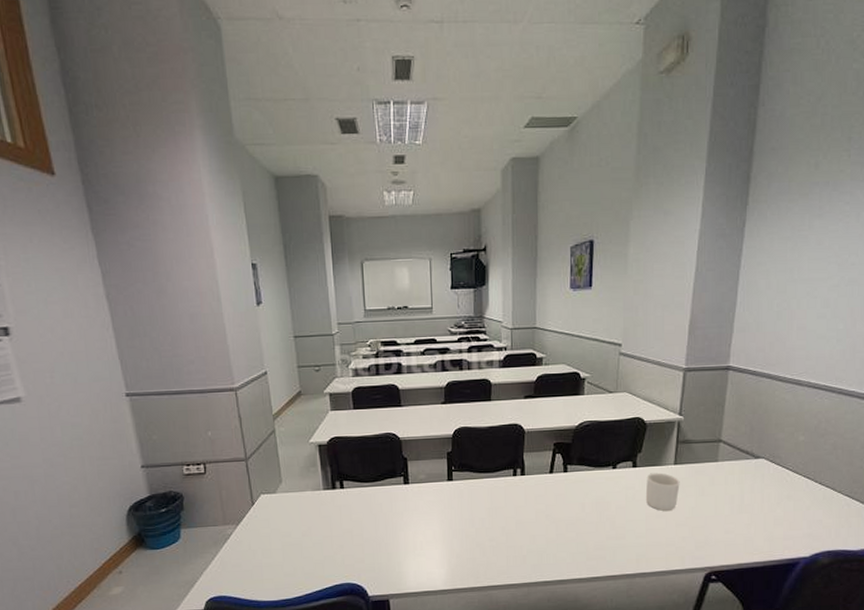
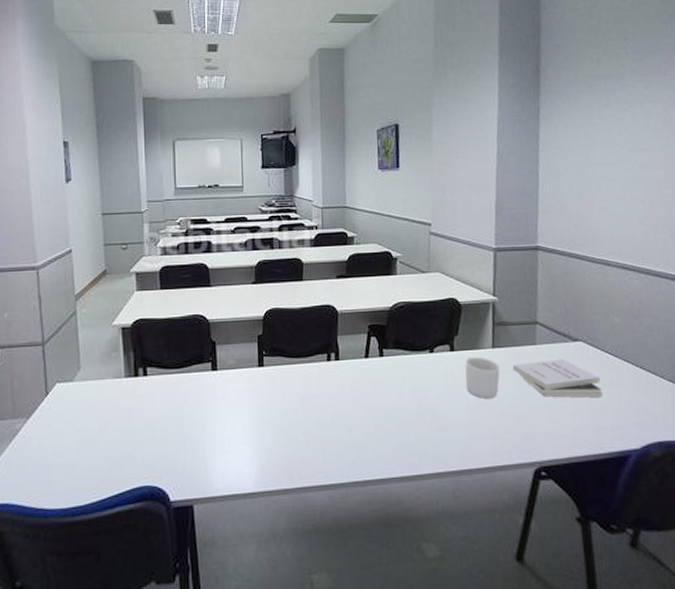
books: none [692,475,779,511] -> present [512,358,603,398]

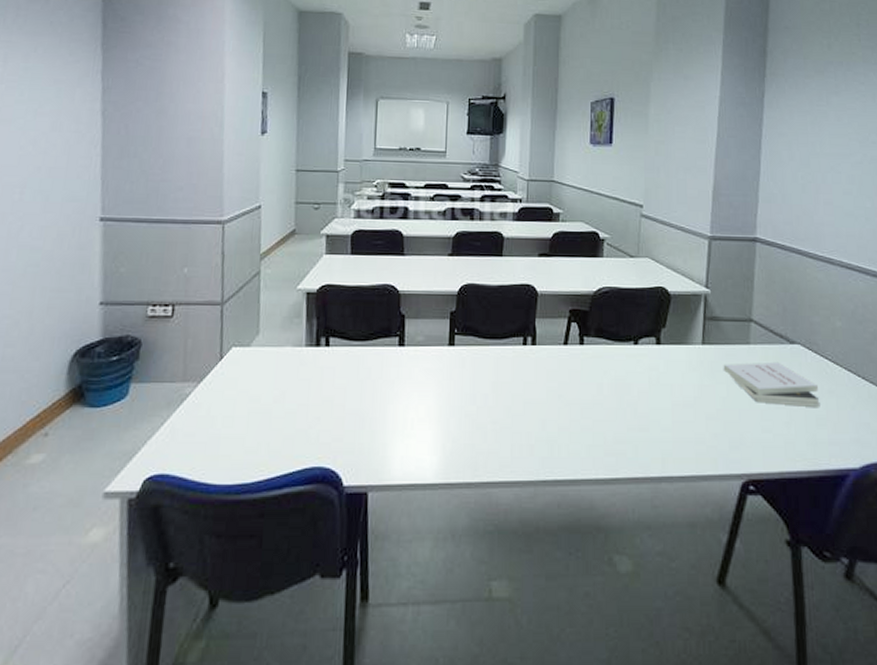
mug: present [465,357,500,399] -> none [671,352,709,399]

